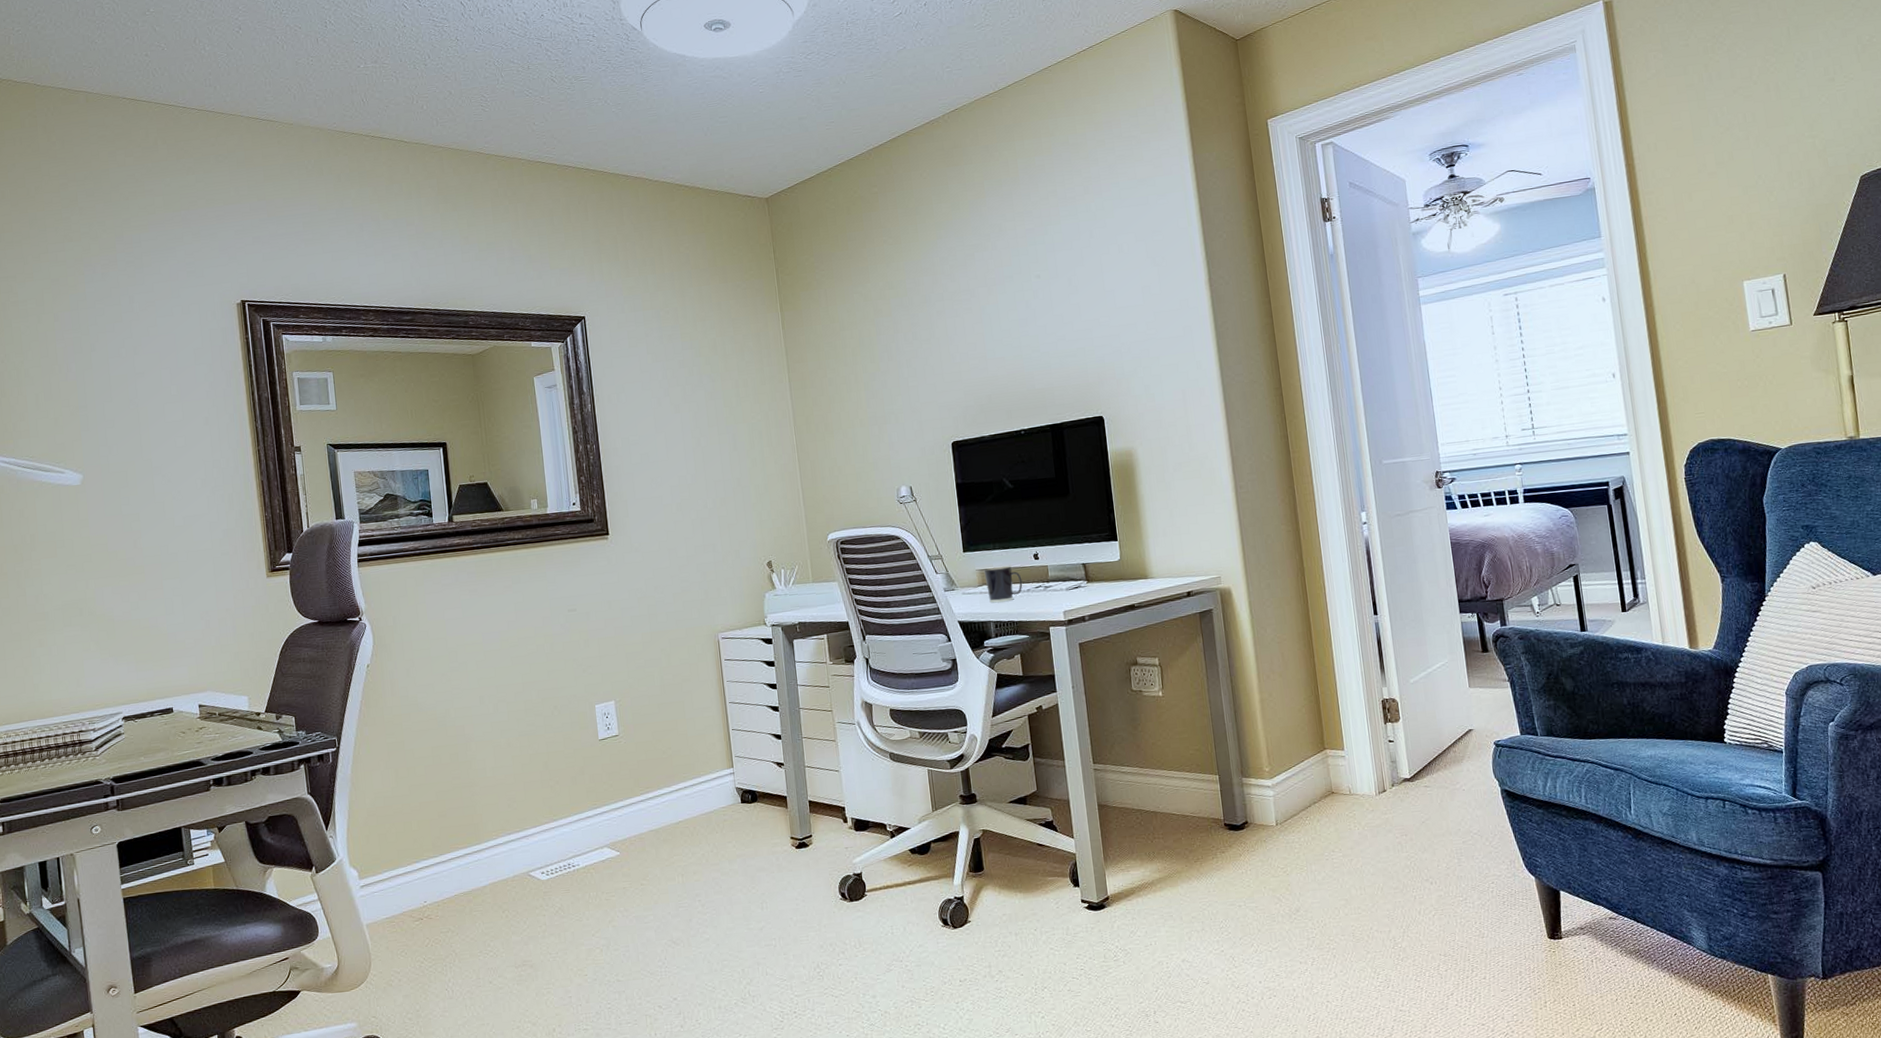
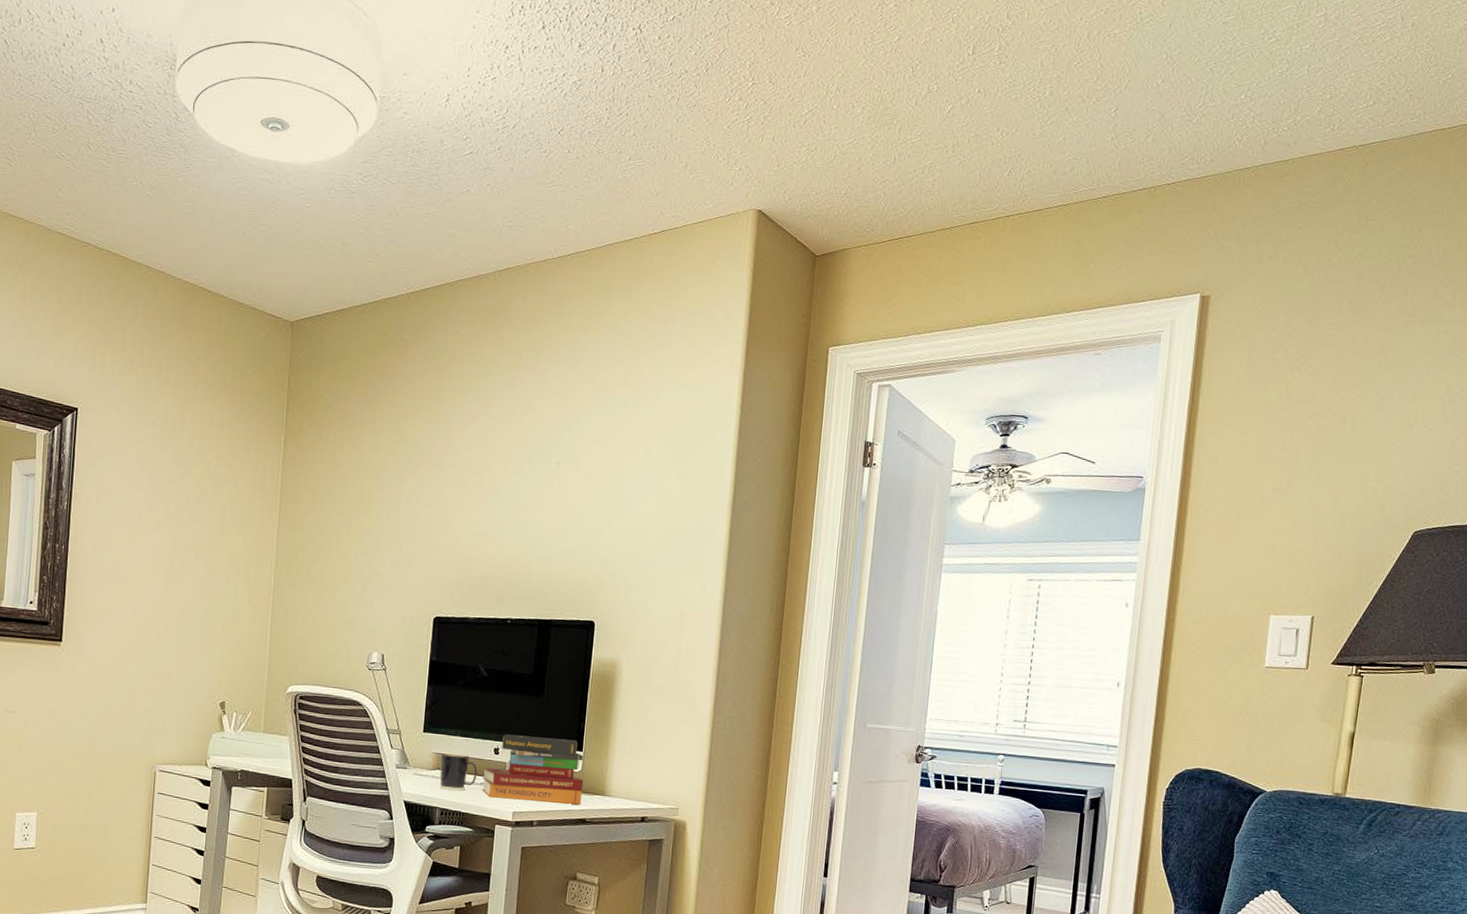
books: none [1026,531,1126,602] -> present [482,734,584,805]

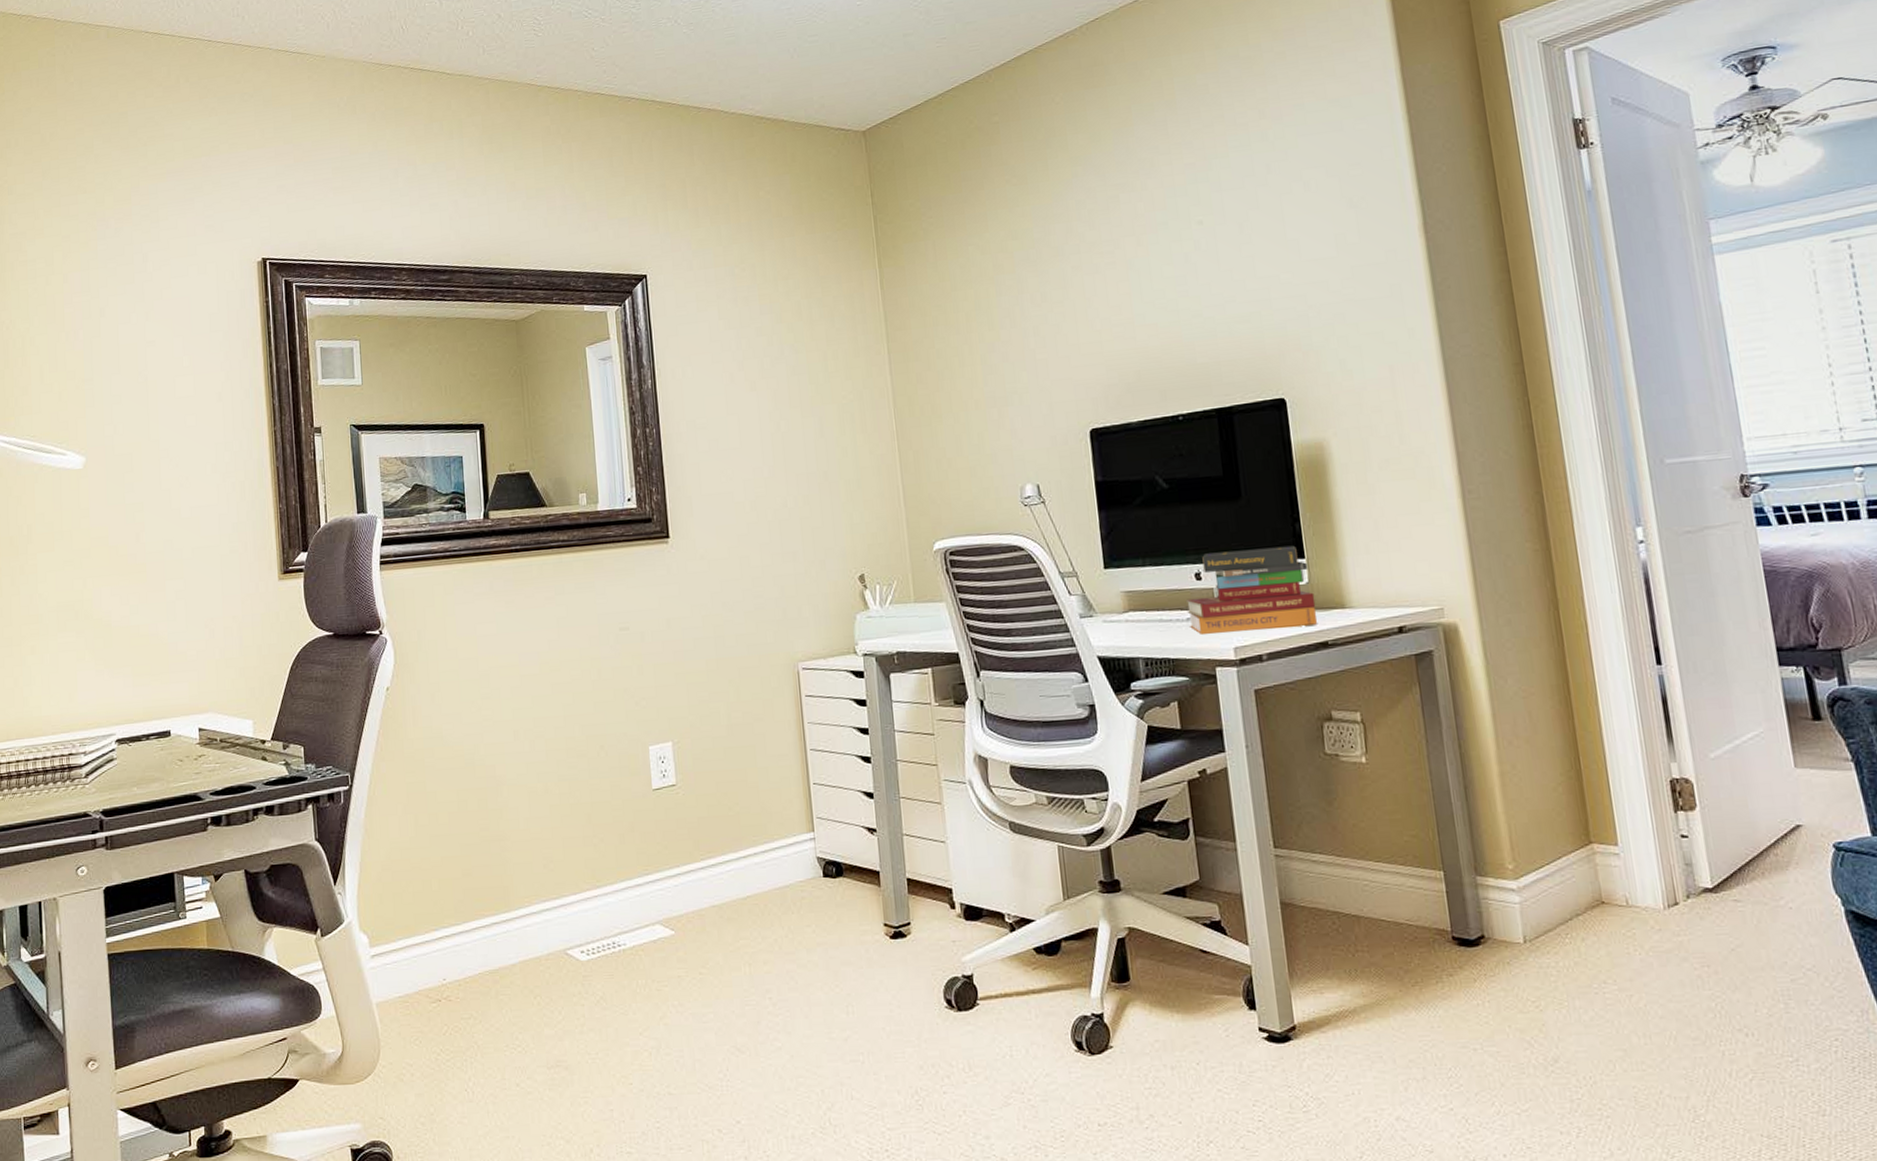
mug: present [439,753,478,791] -> none [1130,588,1181,635]

